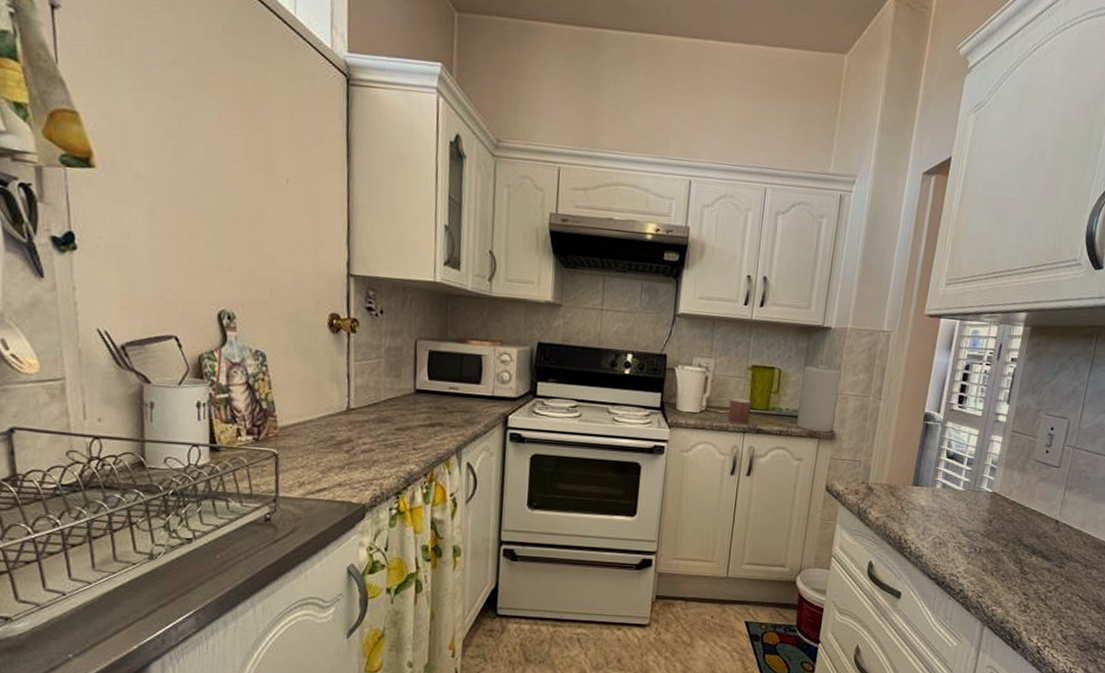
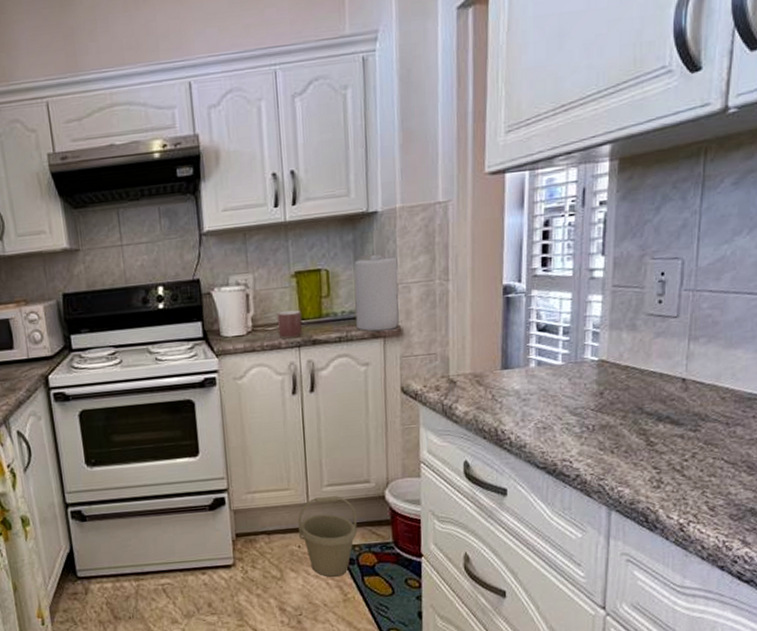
bucket: none [713,573,769,650] -> present [298,496,357,577]

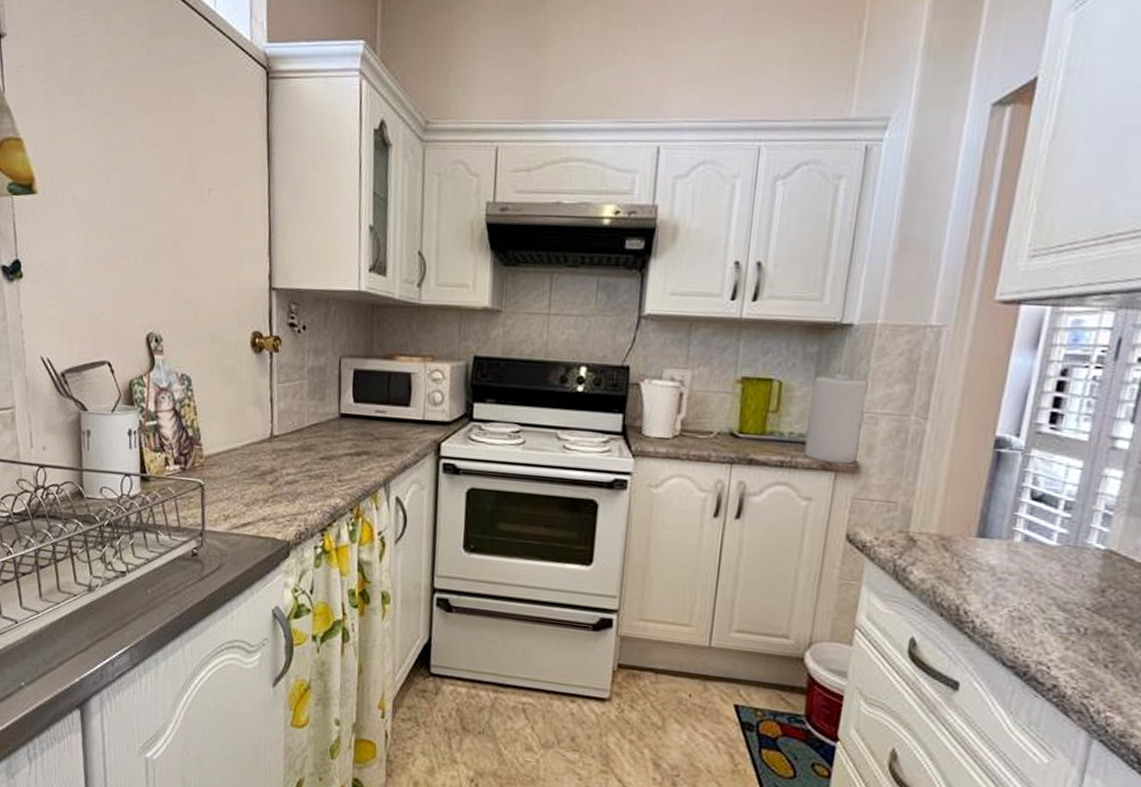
mug: present [276,310,303,339] -> none [709,419,742,453]
bucket: present [298,496,357,577] -> none [691,642,766,742]

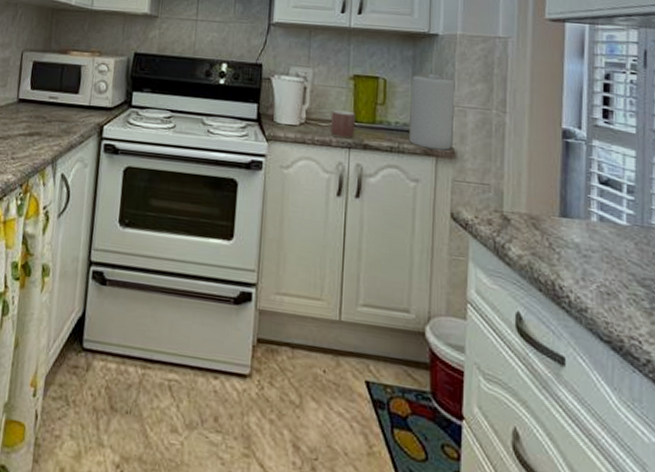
mug: none [709,419,742,453] -> present [330,109,356,139]

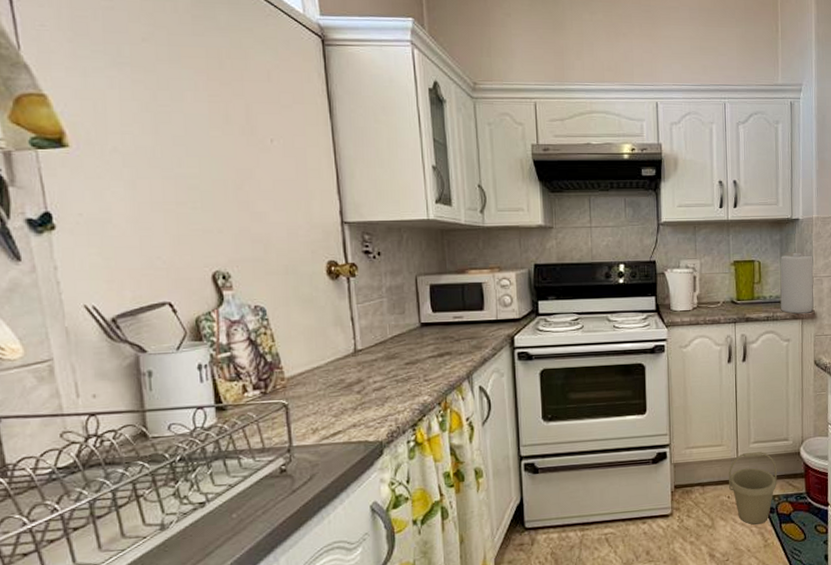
bucket: none [325,316,392,421] -> present [728,452,777,525]
mug: present [330,109,356,139] -> none [718,292,739,316]

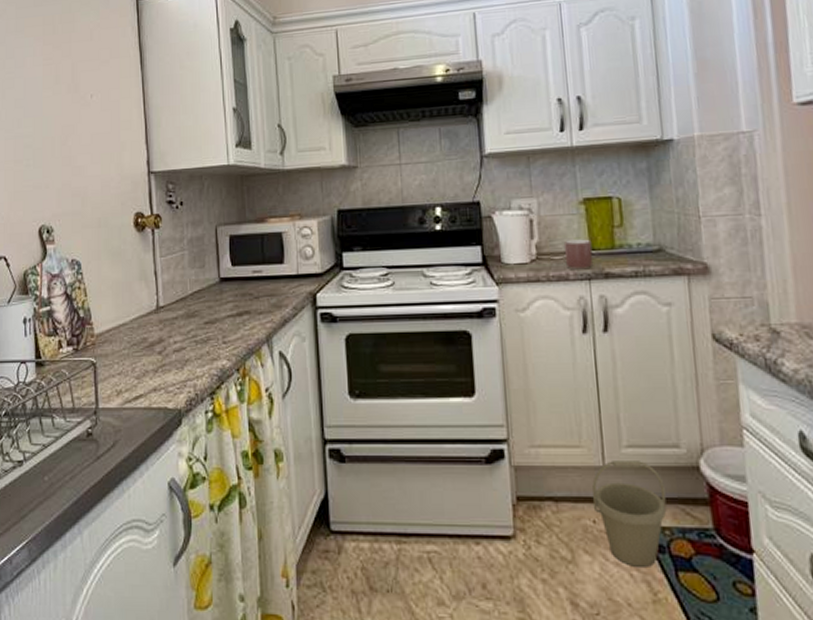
mug: none [718,292,739,316] -> present [563,239,594,270]
paper towel holder: present [780,253,814,314] -> none [650,185,705,268]

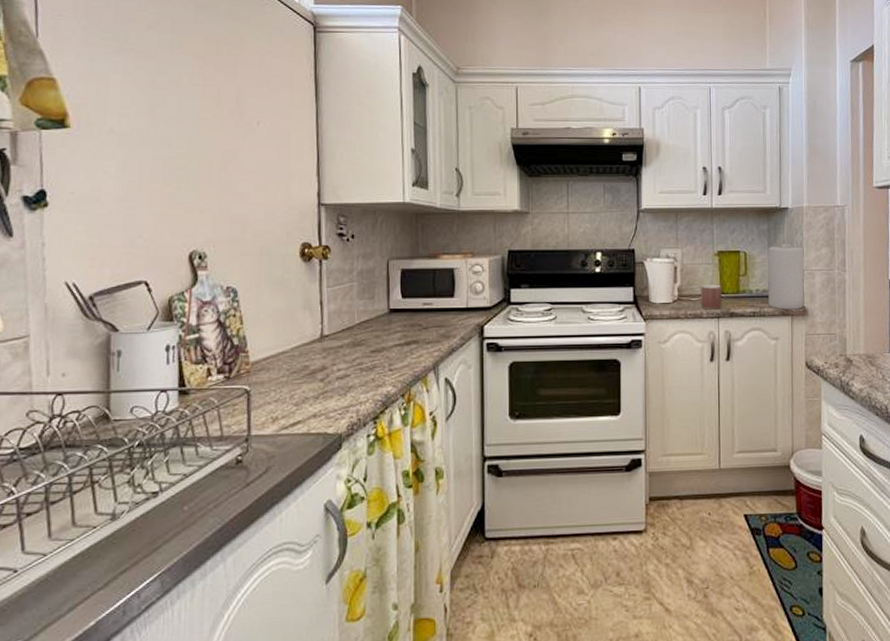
bucket: present [592,461,667,567] -> none [709,463,764,548]
paper towel holder: none [650,185,705,268] -> present [768,244,805,310]

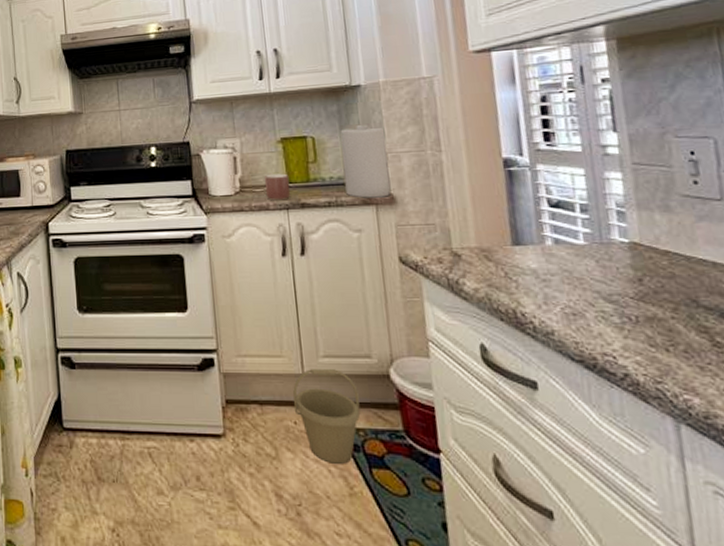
bucket: none [709,463,764,548] -> present [293,369,361,464]

